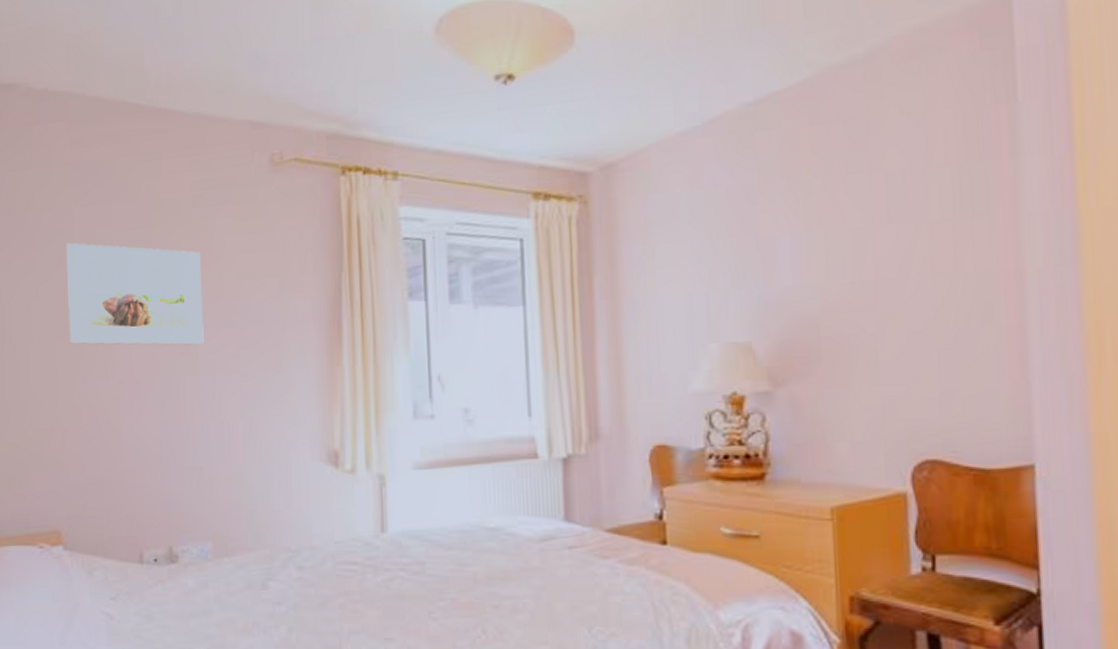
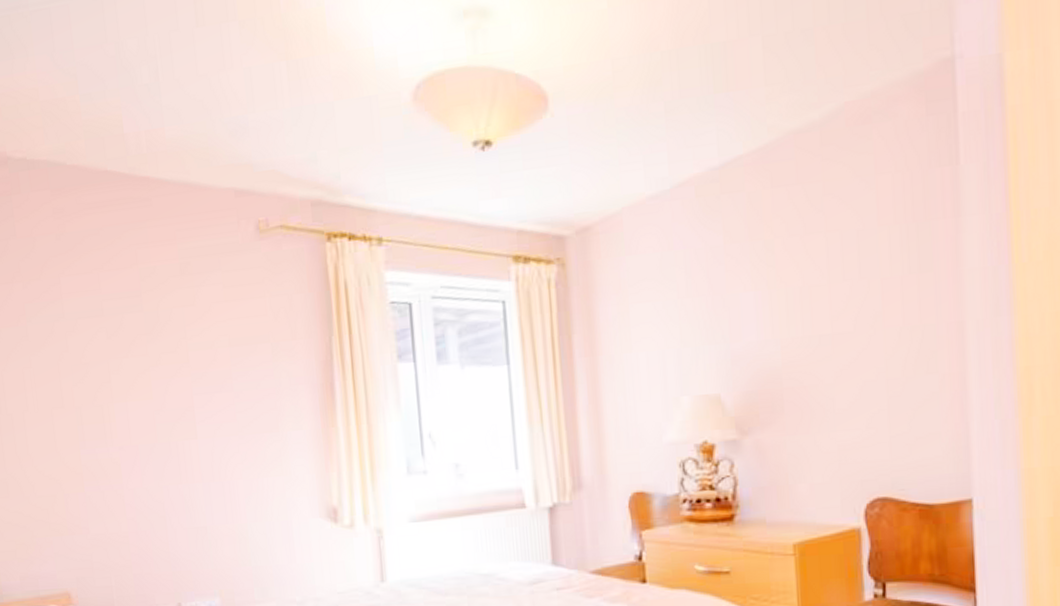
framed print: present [66,242,204,345] -> none [56,312,201,412]

